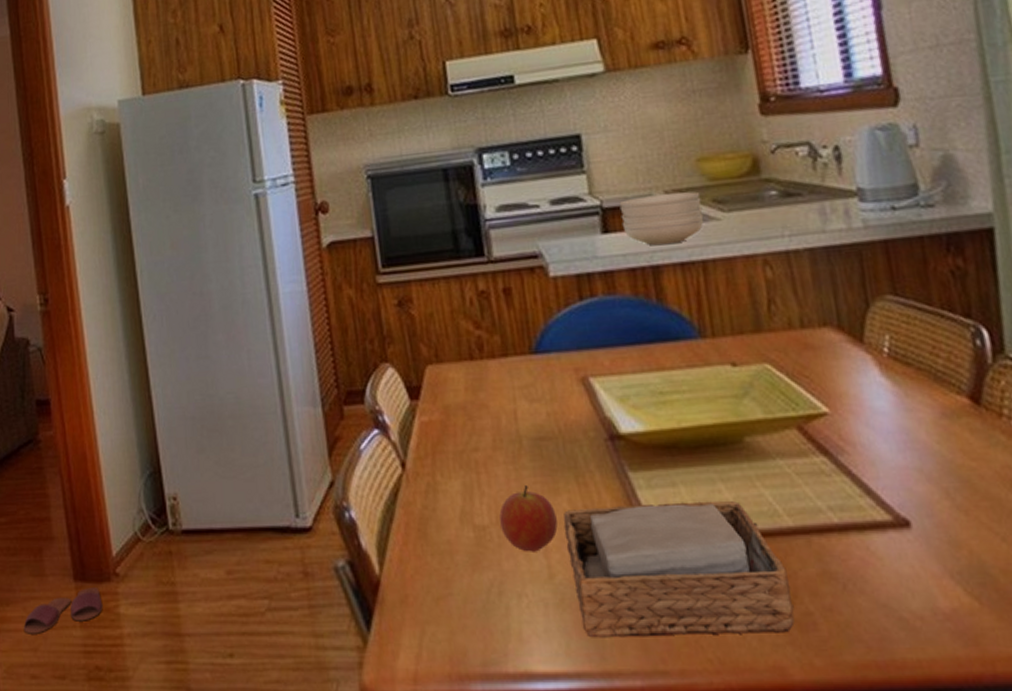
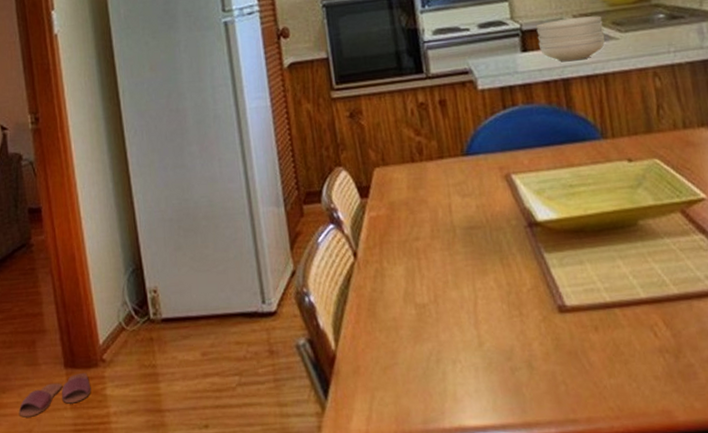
fruit: present [499,485,558,552] -> none [437,268,486,325]
napkin holder: present [563,500,795,638] -> none [490,274,679,395]

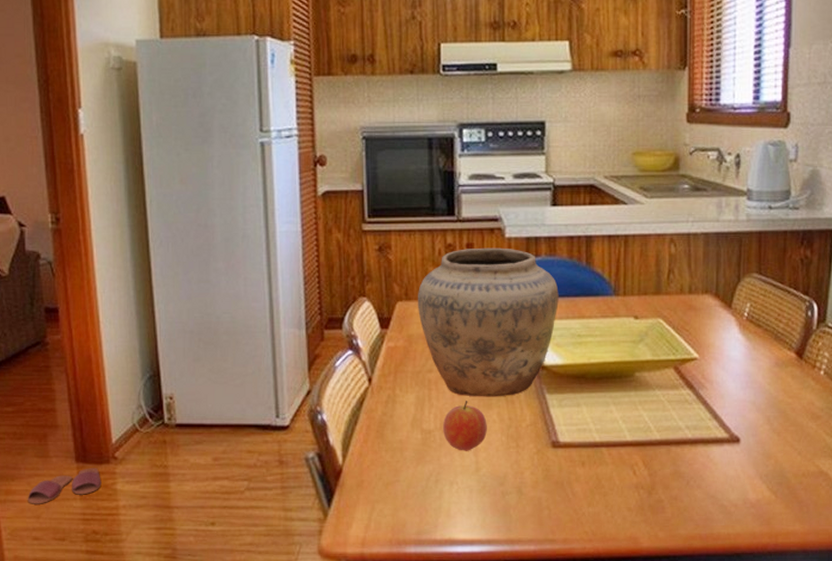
vase: none [395,100,544,263] -> present [418,247,559,397]
fruit: none [437,268,486,325] -> present [443,401,487,451]
bowl: present [535,15,605,62] -> none [568,179,631,220]

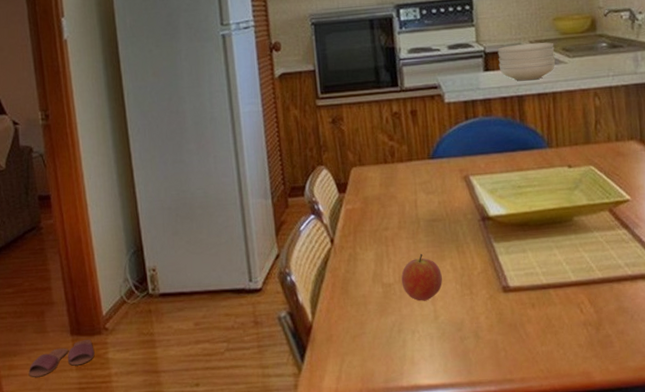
vase: present [418,247,559,397] -> none [370,112,498,250]
bowl: none [568,179,631,220] -> present [497,42,556,81]

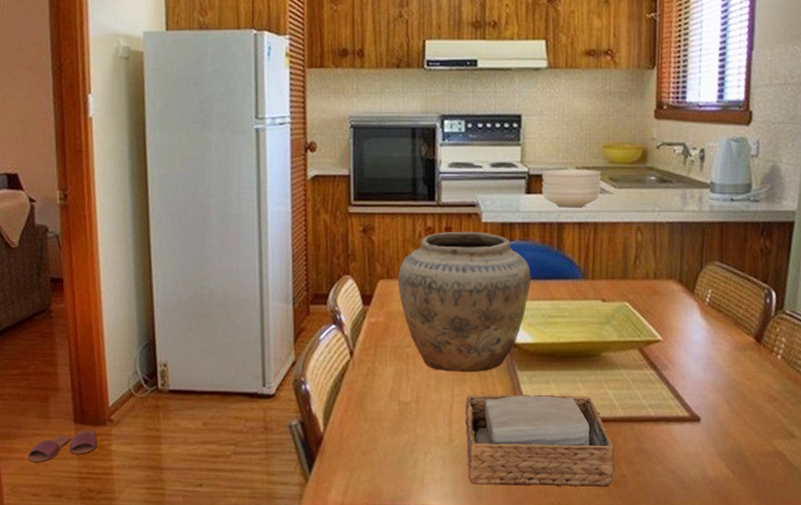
vase: none [370,112,498,250] -> present [398,231,531,372]
fruit: present [401,254,442,301] -> none [419,375,461,423]
napkin holder: none [446,261,599,359] -> present [464,394,615,487]

